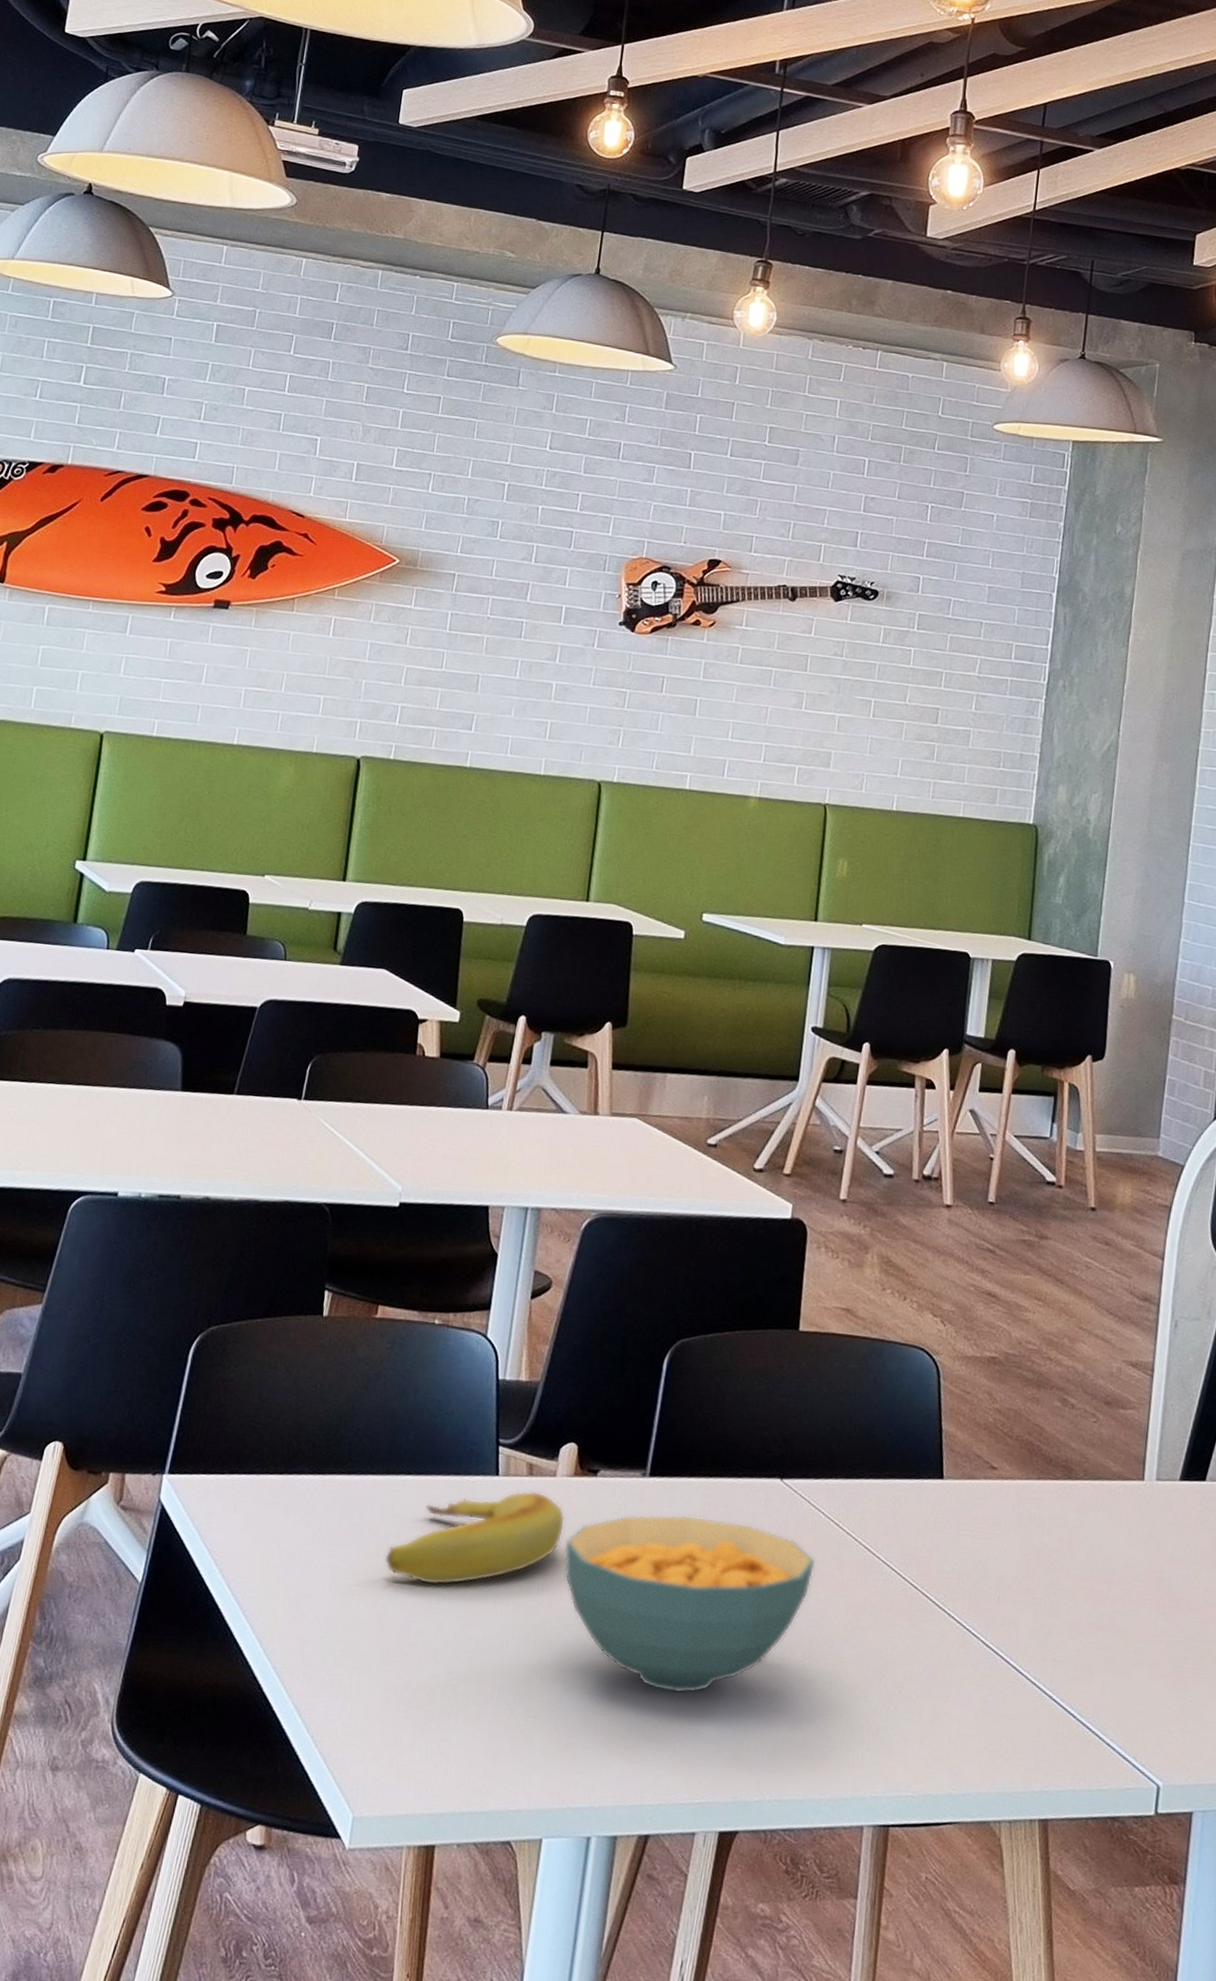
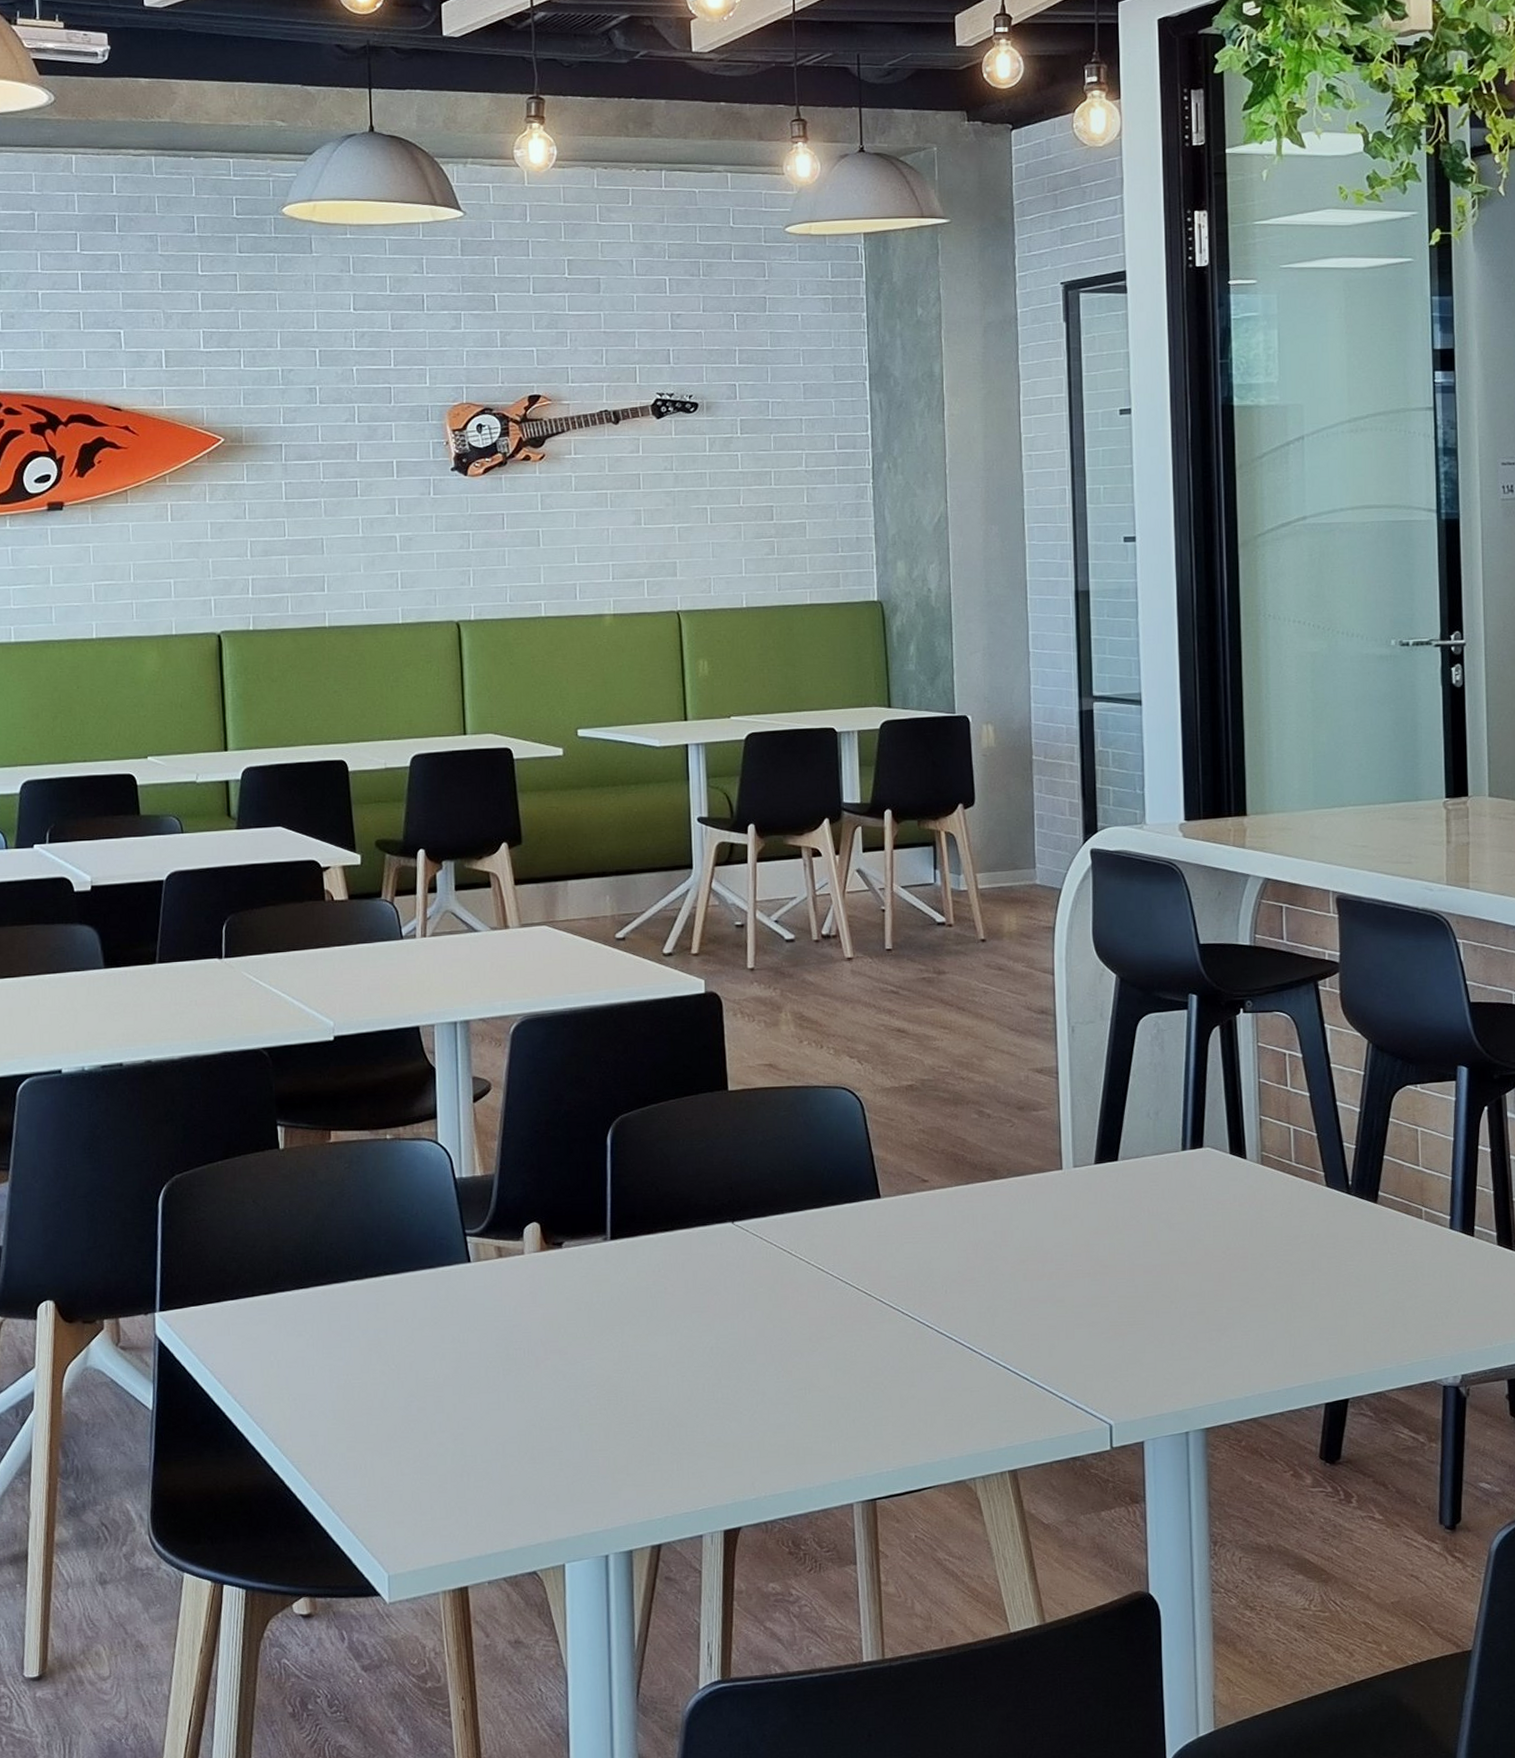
banana: present [384,1490,566,1586] -> none [377,1270,540,1367]
cereal bowl: present [564,1514,817,1694] -> none [541,1265,776,1422]

